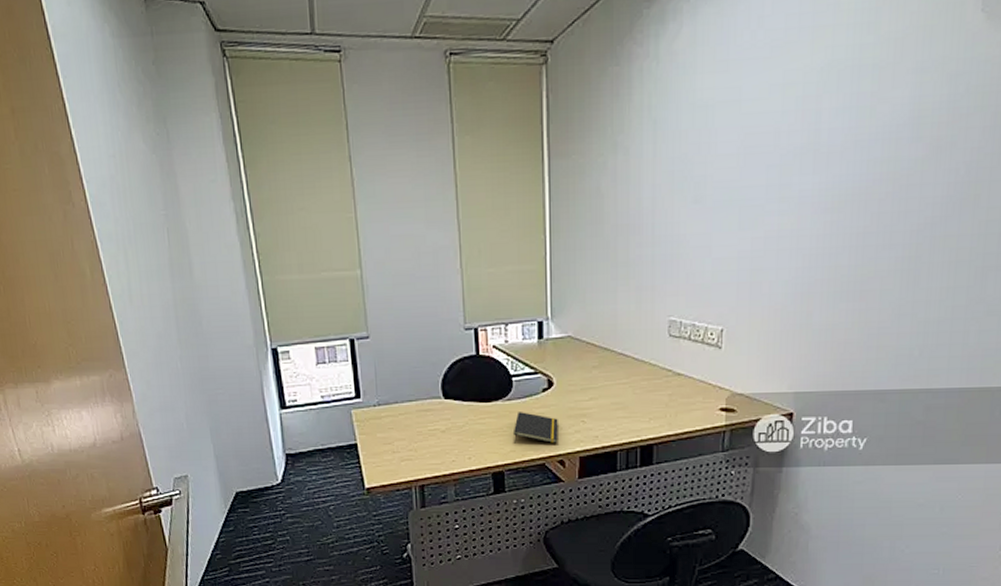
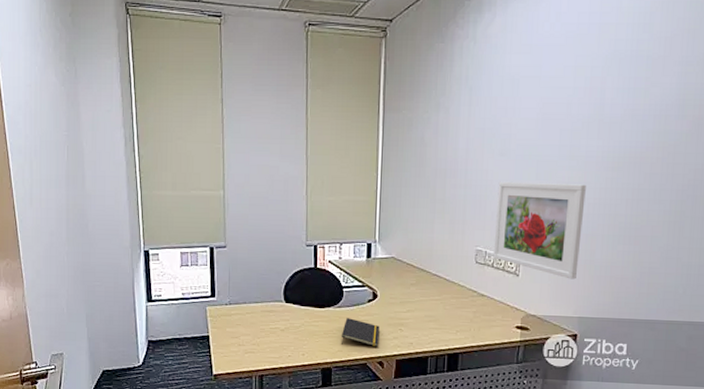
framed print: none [690,231,800,348] -> present [493,181,586,280]

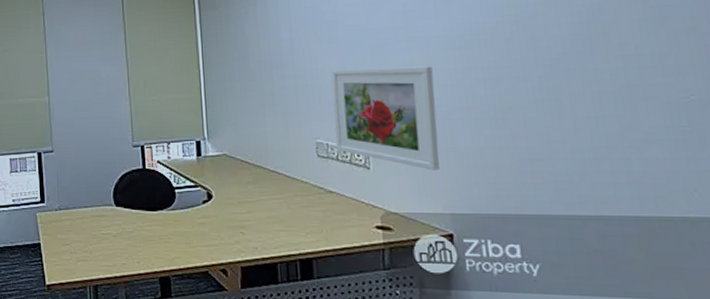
notepad: present [341,318,380,347] -> none [177,221,220,253]

